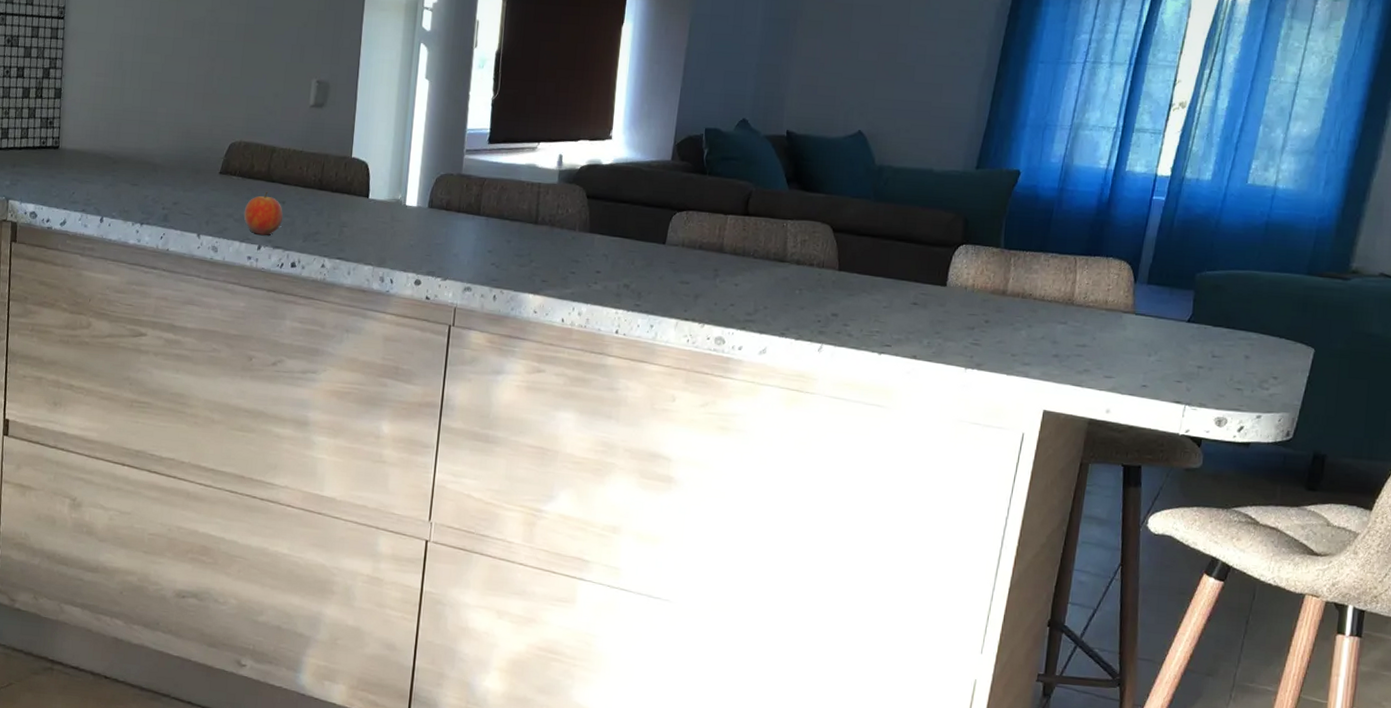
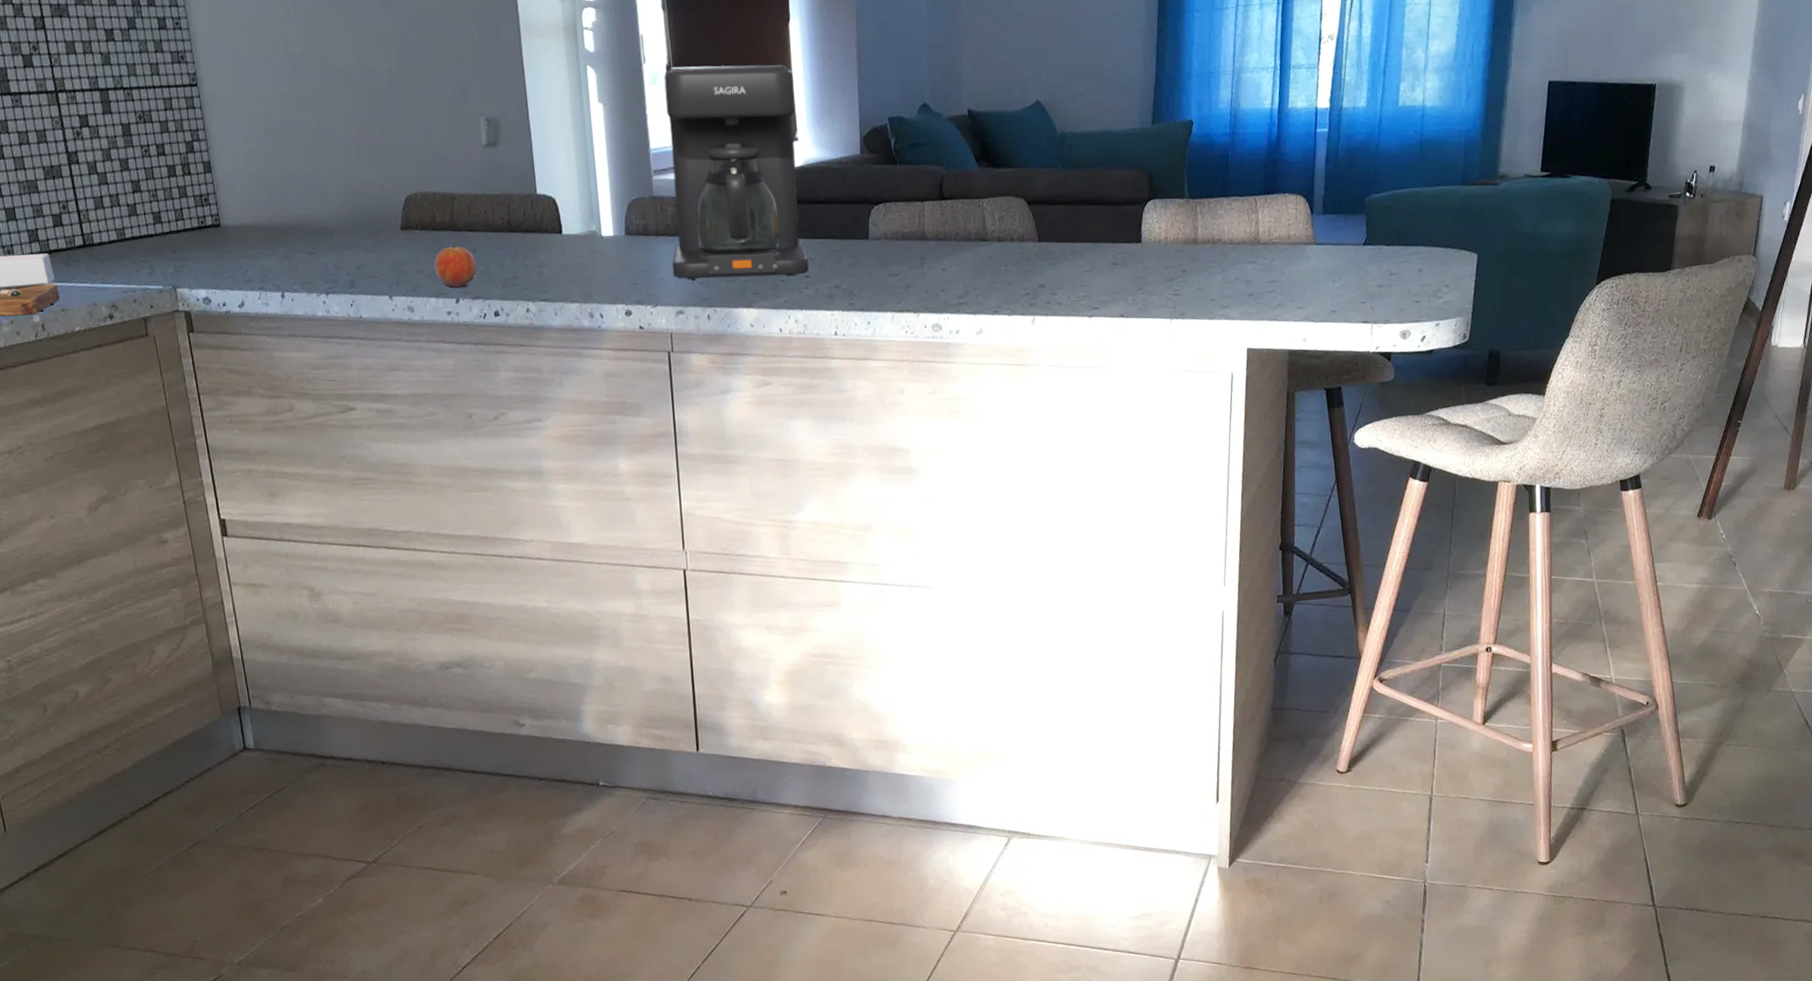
coffee maker: none [467,54,618,270] -> present [664,64,809,280]

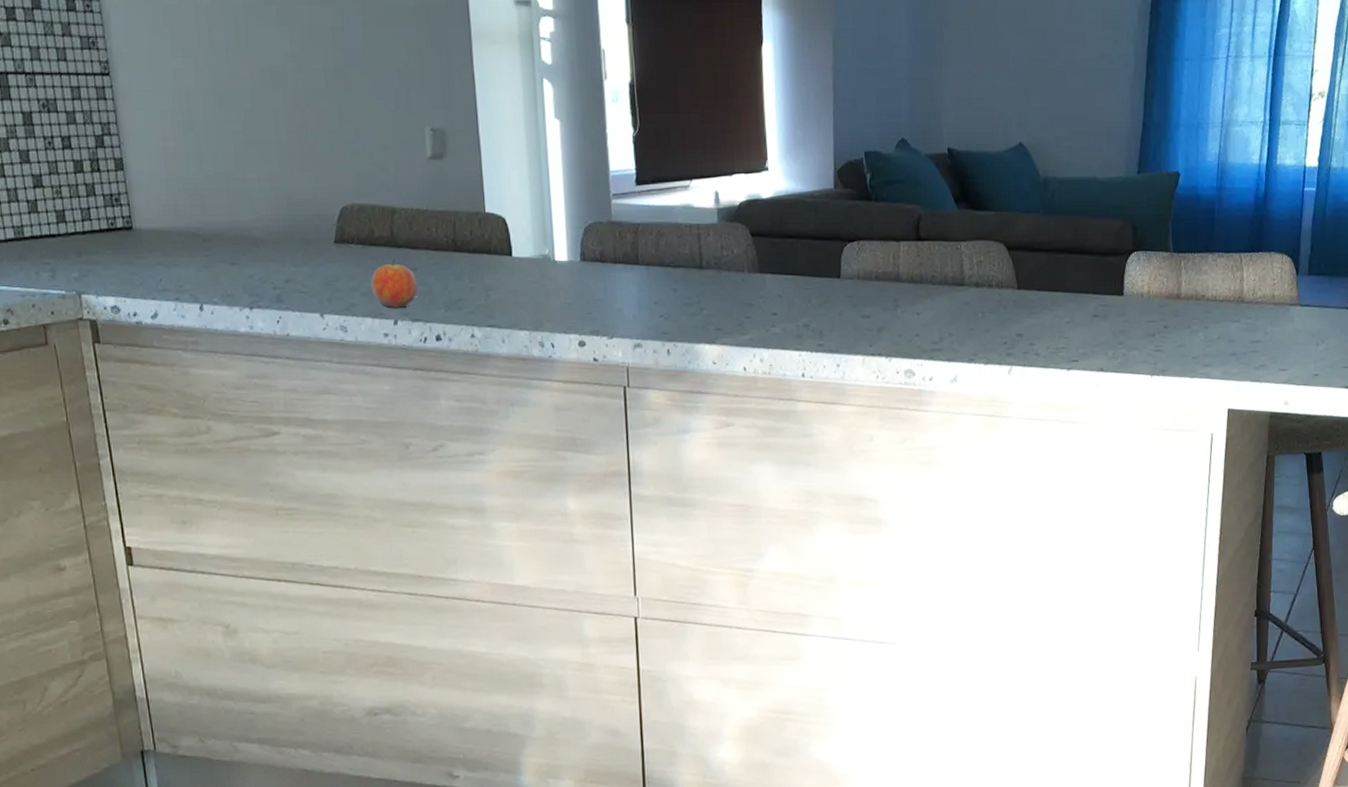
coffee maker: present [664,64,809,280] -> none [626,85,776,313]

